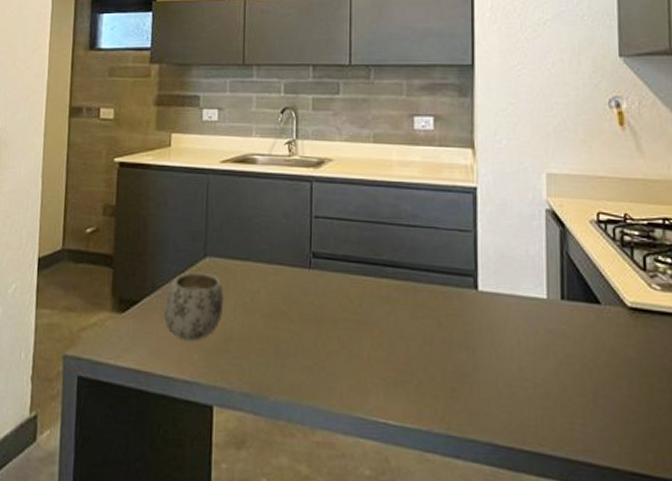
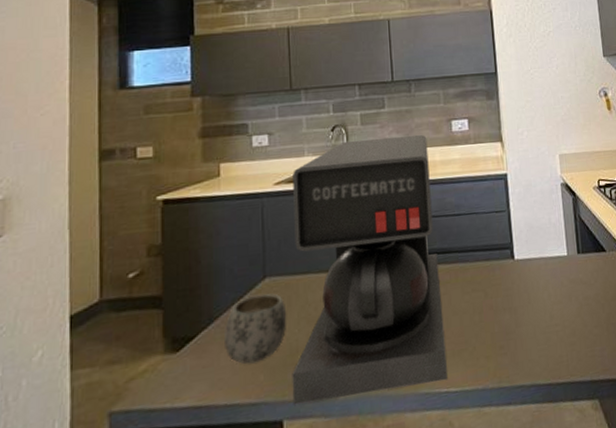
coffee maker: none [223,126,387,410] -> present [292,134,448,405]

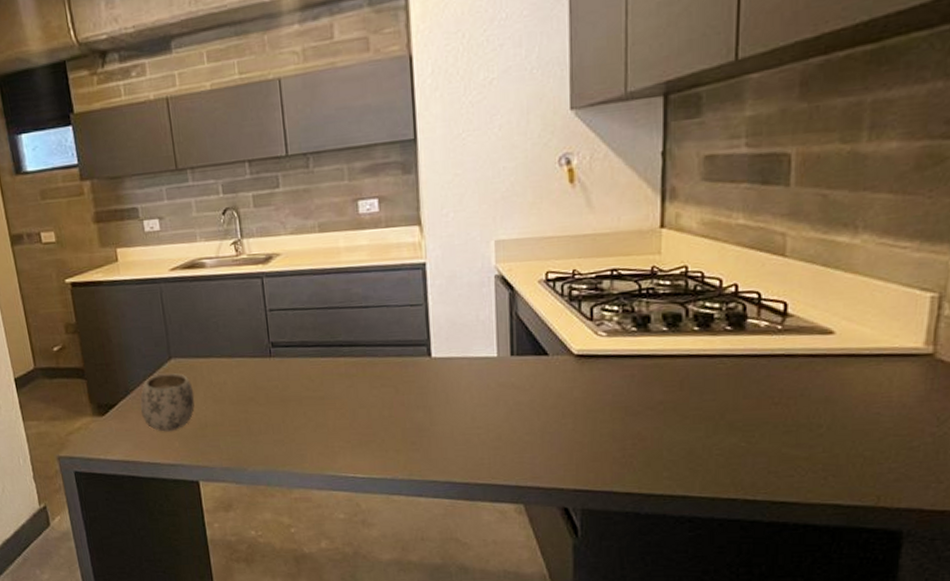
coffee maker: present [292,134,448,405] -> none [187,217,354,470]

